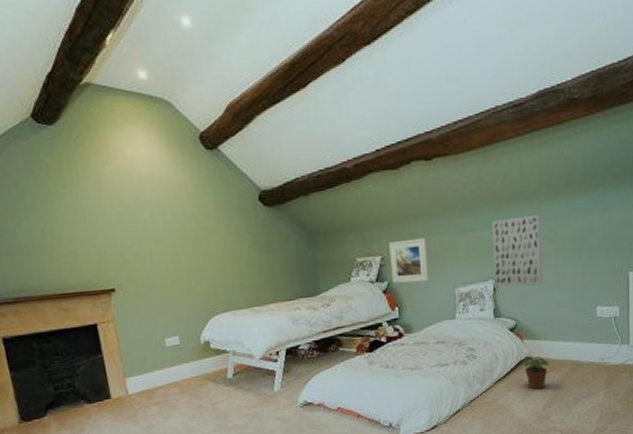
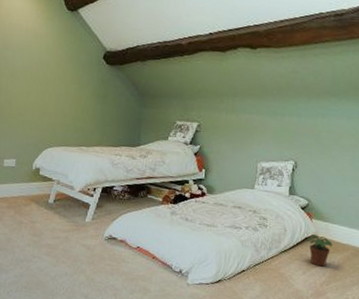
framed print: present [389,238,430,284] -> none [204,113,239,152]
wall art: present [492,214,542,288] -> none [294,109,345,174]

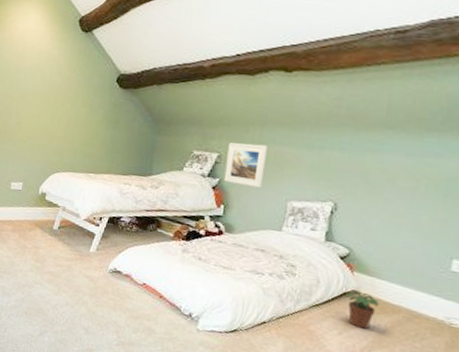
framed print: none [204,113,239,152] -> present [223,142,268,188]

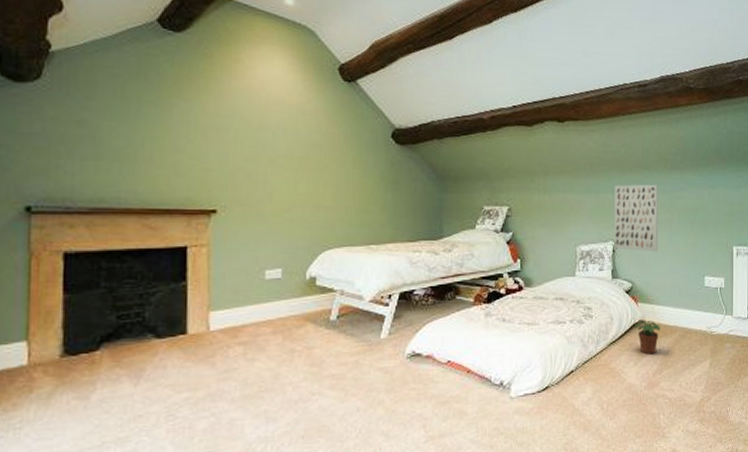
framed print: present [223,142,268,188] -> none [516,193,553,237]
wall art: none [333,143,404,221] -> present [614,184,658,252]

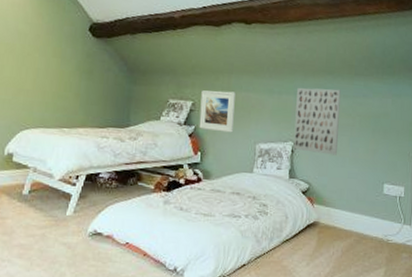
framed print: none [516,193,553,237] -> present [199,90,236,133]
potted plant: present [635,320,660,354] -> none [309,221,335,256]

